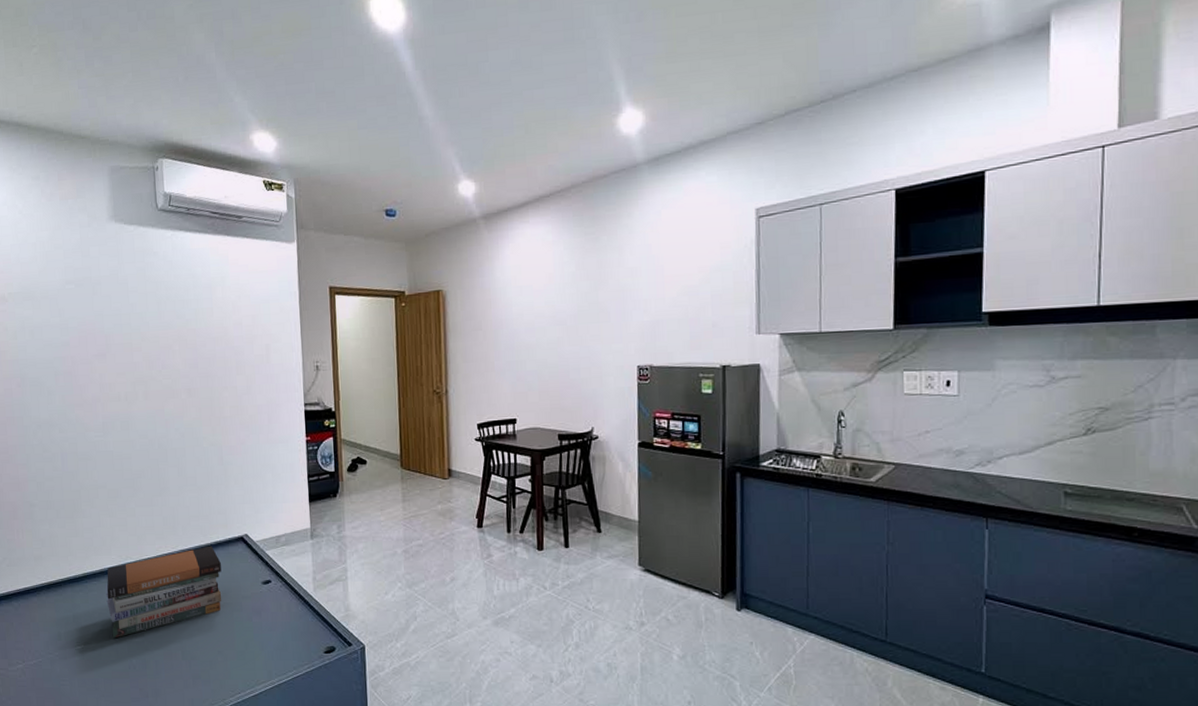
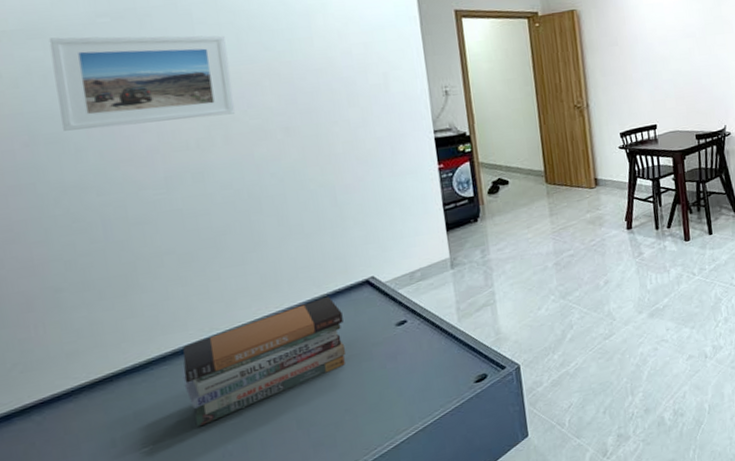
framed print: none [36,299,153,377] -> present [49,35,235,131]

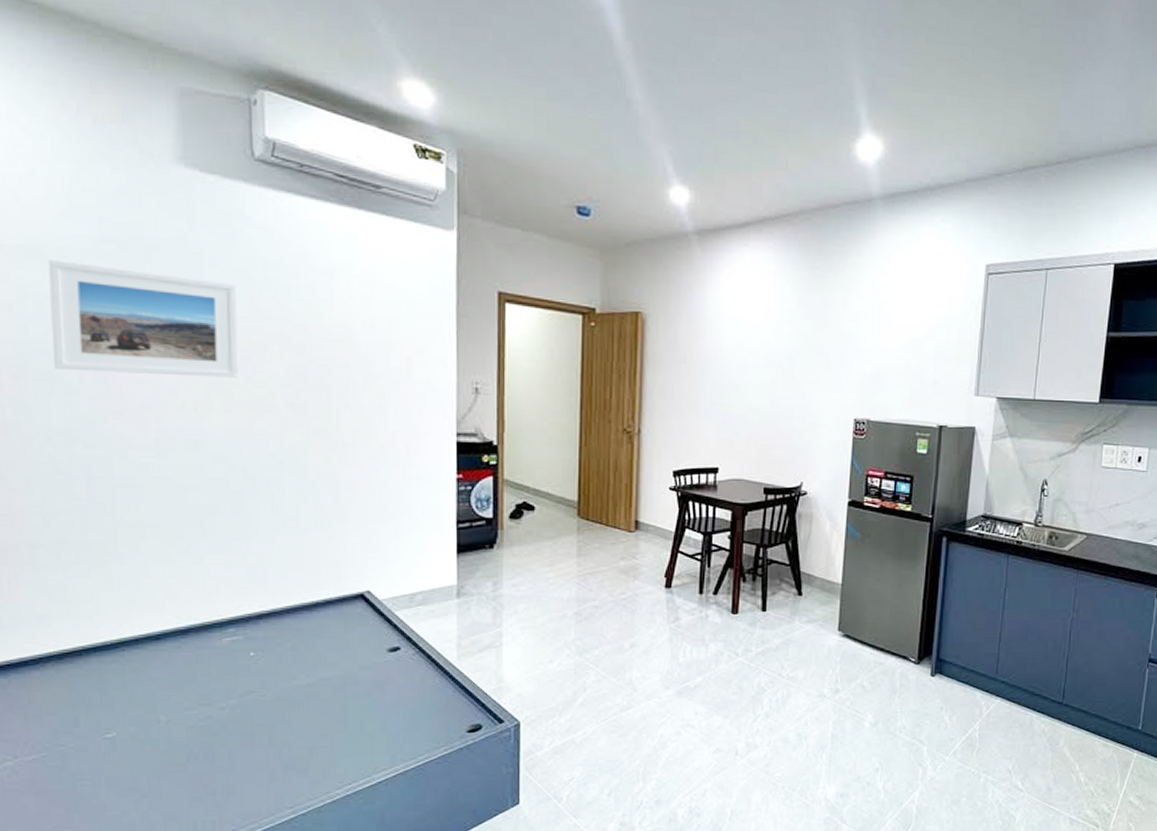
book stack: present [183,296,346,428] -> none [154,604,331,723]

